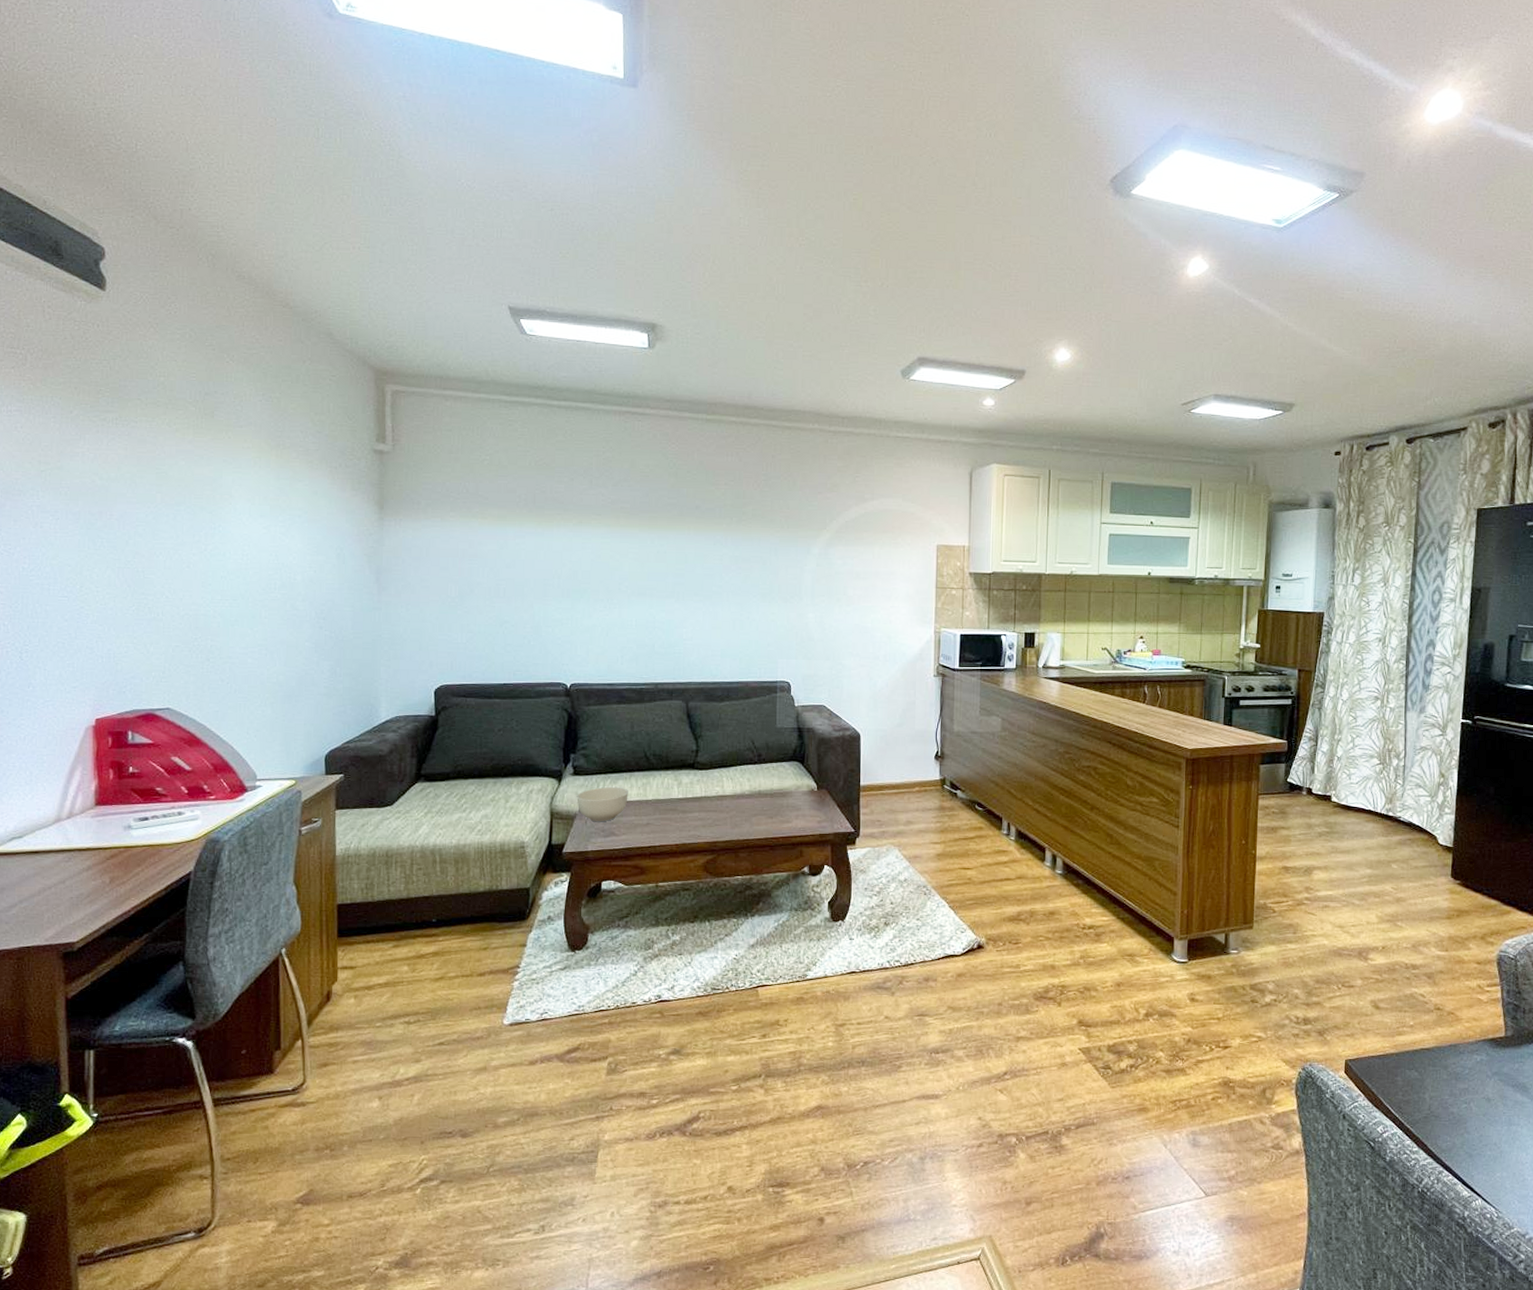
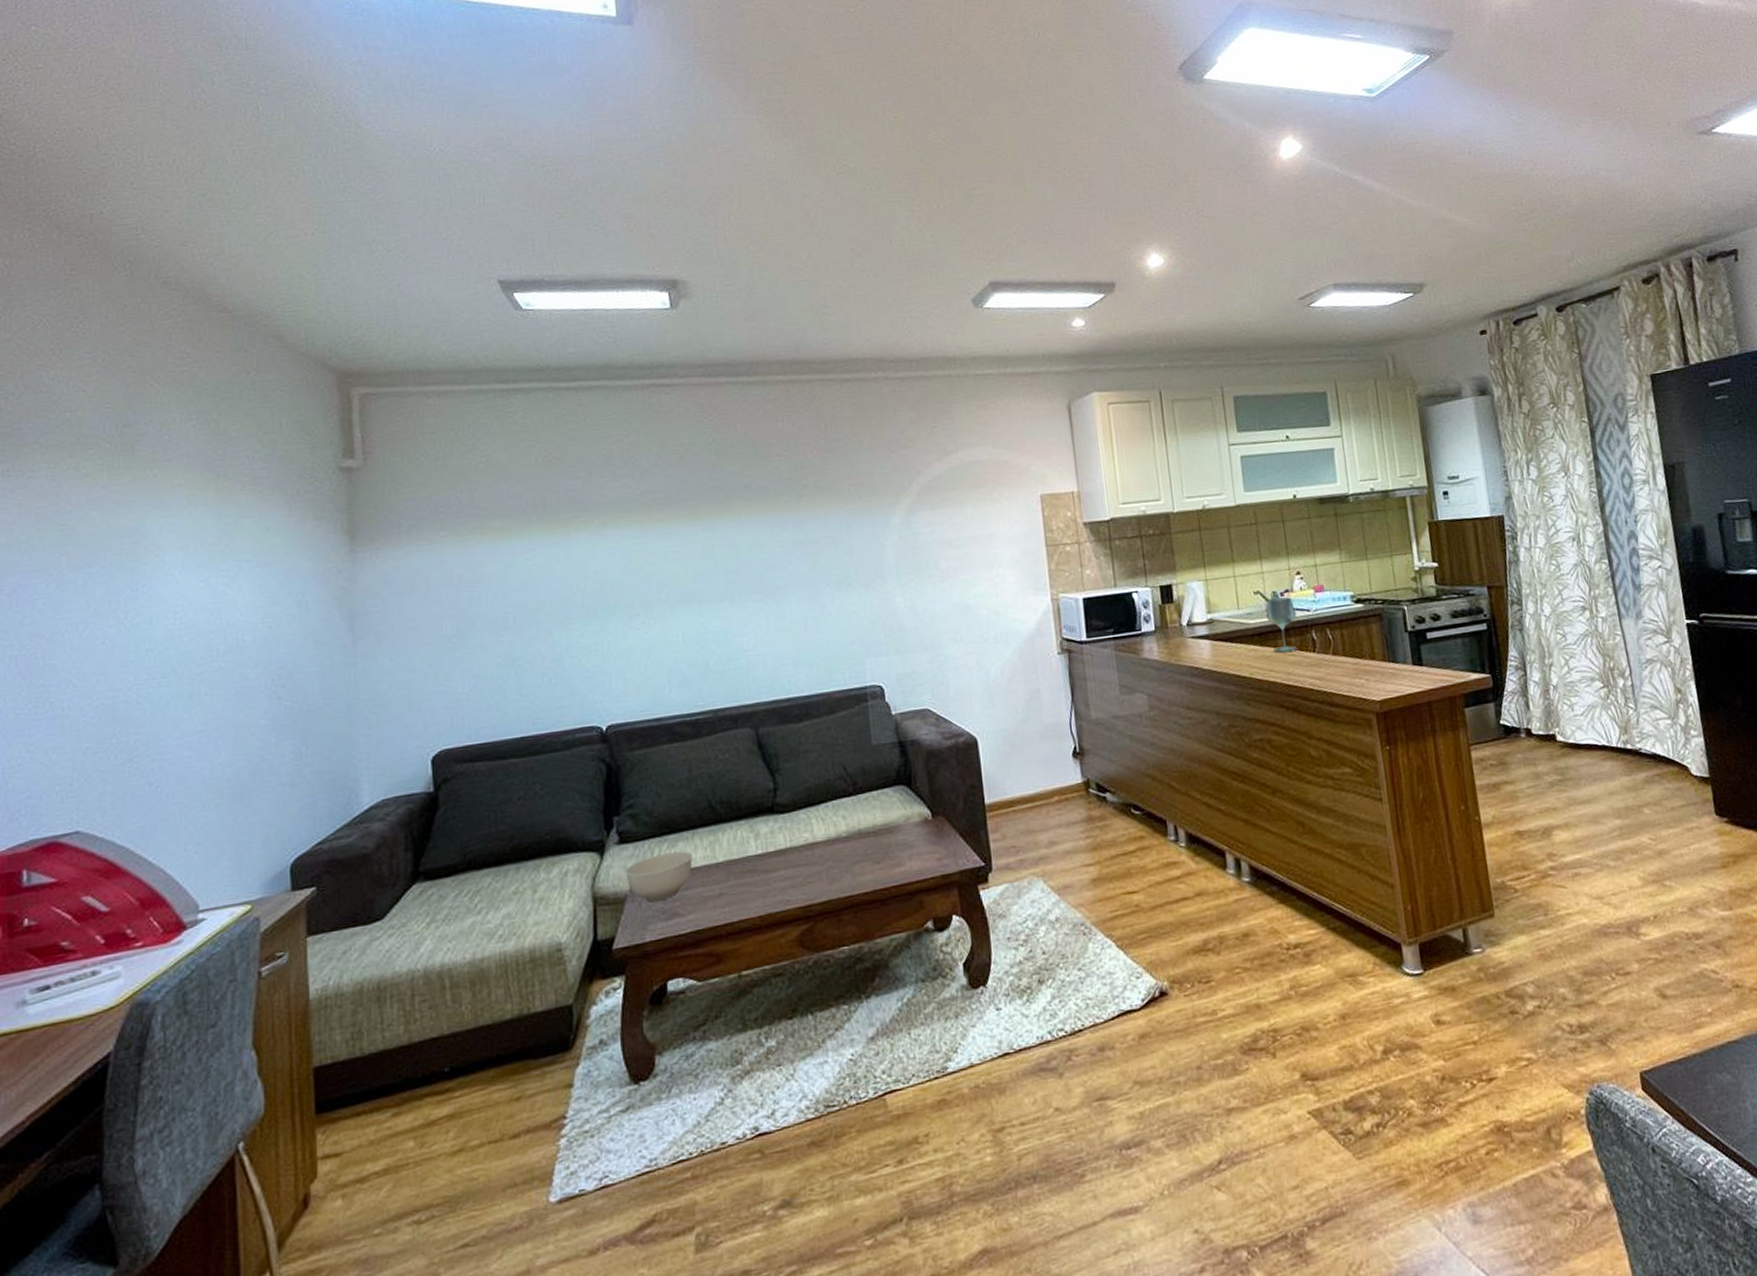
wine glass: none [1109,655,1135,700] -> present [1266,597,1298,653]

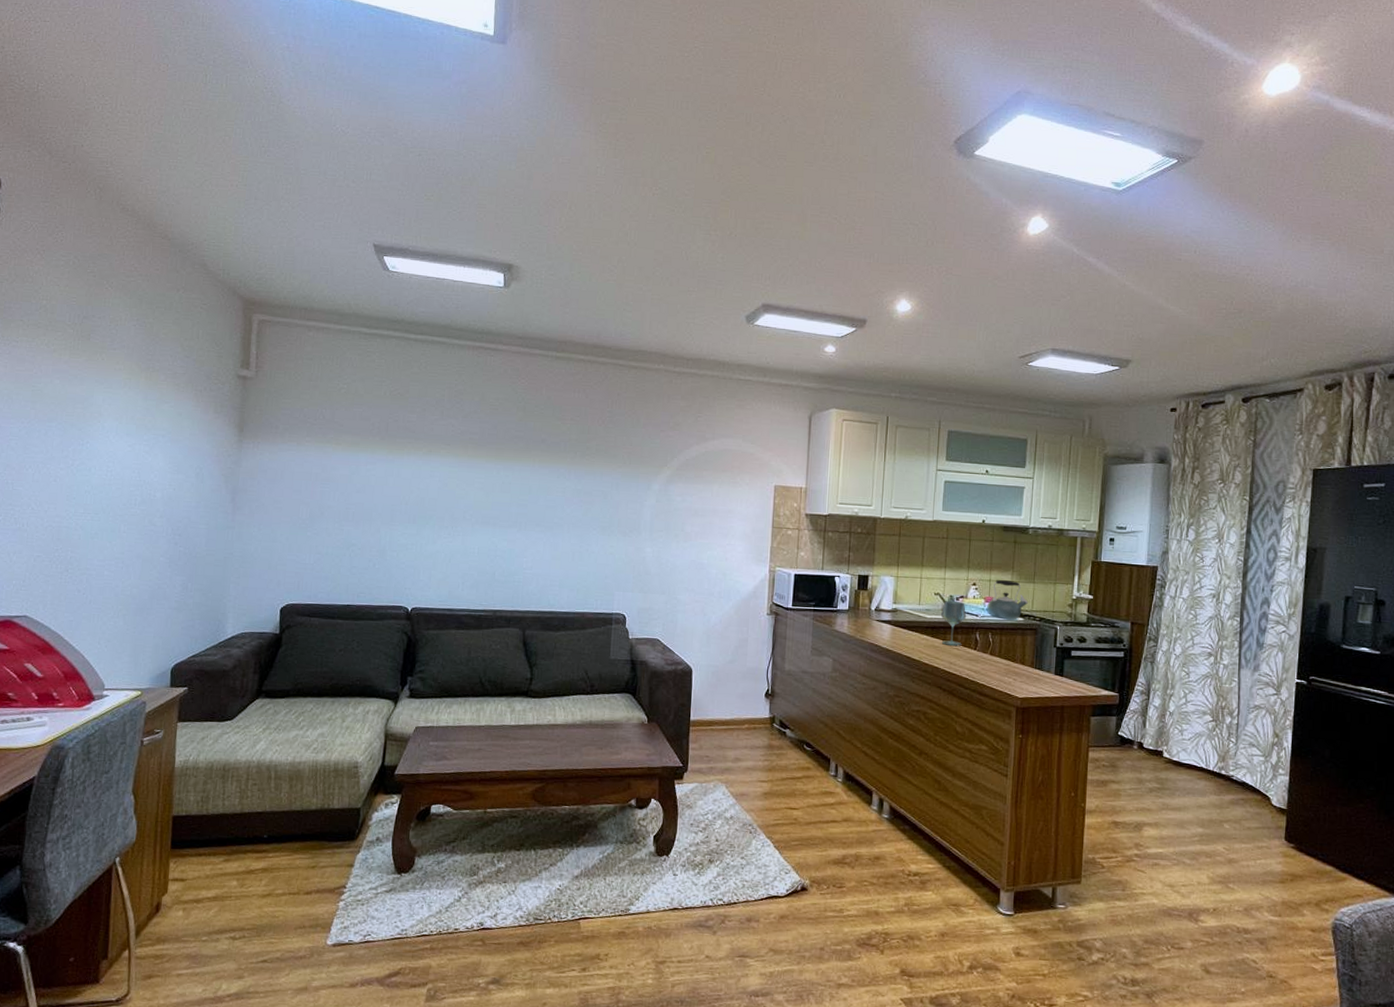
bowl: present [625,851,693,903] -> none [411,711,462,746]
kettle: none [1318,561,1365,610] -> present [987,580,1028,620]

